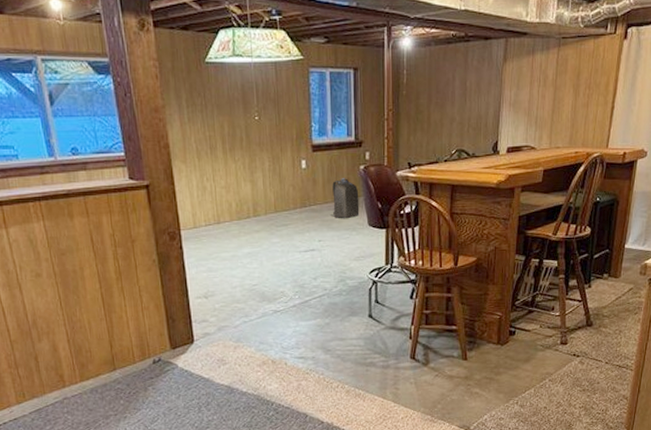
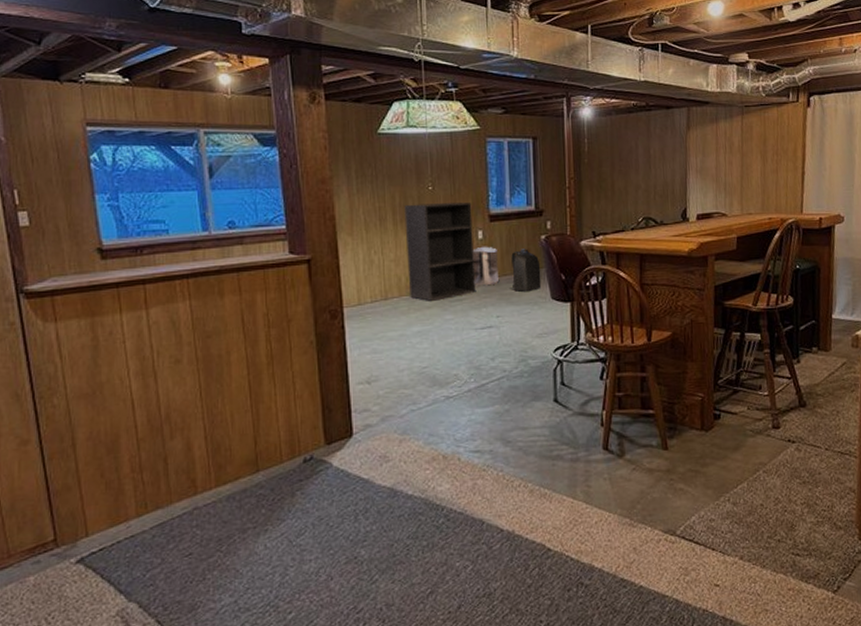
bookshelf: none [233,133,299,226] -> present [404,203,475,301]
waste bin: none [296,174,320,211] -> present [472,245,499,285]

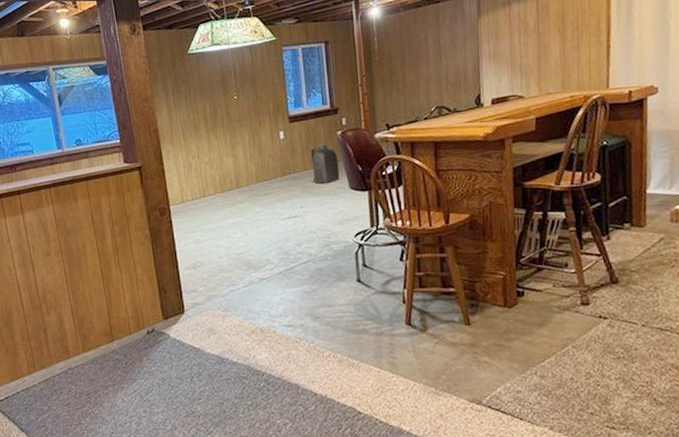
bookshelf: present [404,203,475,301] -> none [214,107,280,197]
waste bin: present [472,245,499,285] -> none [275,143,300,180]

